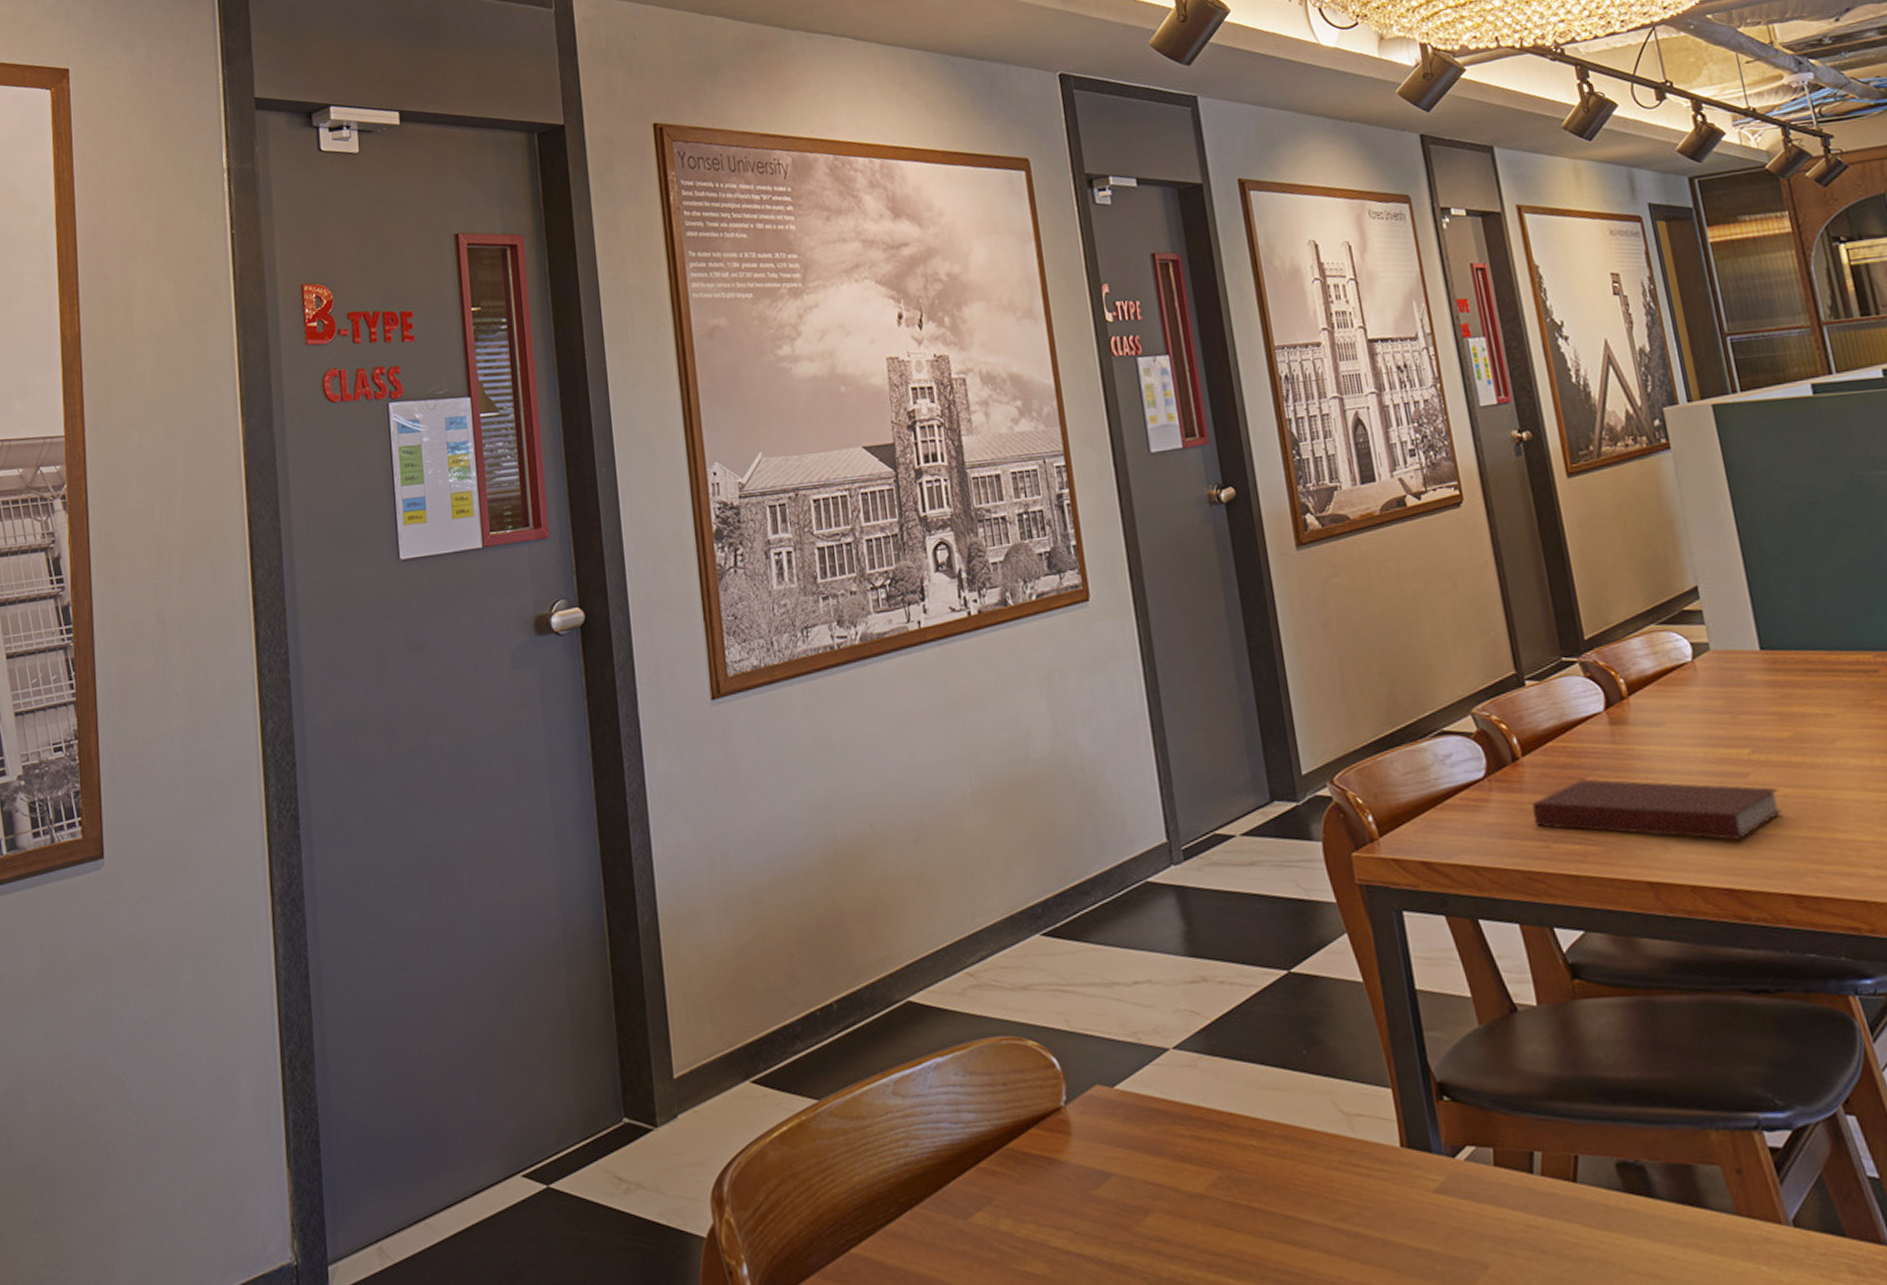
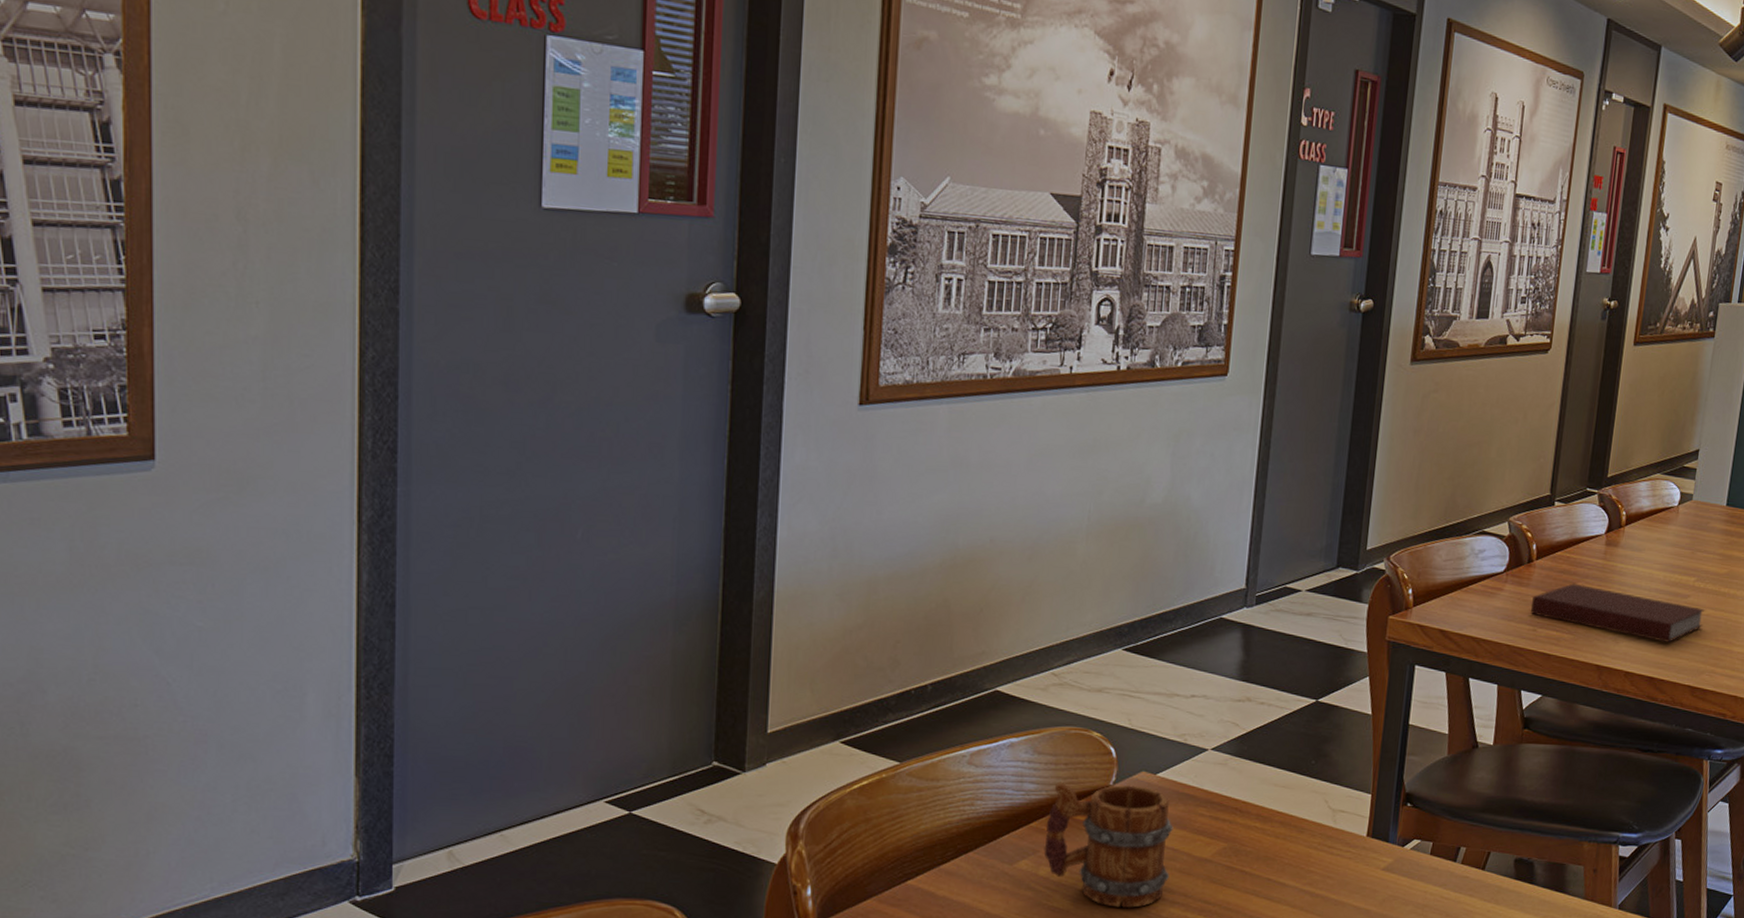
mug: none [996,1104,1159,1269] -> present [1044,781,1173,909]

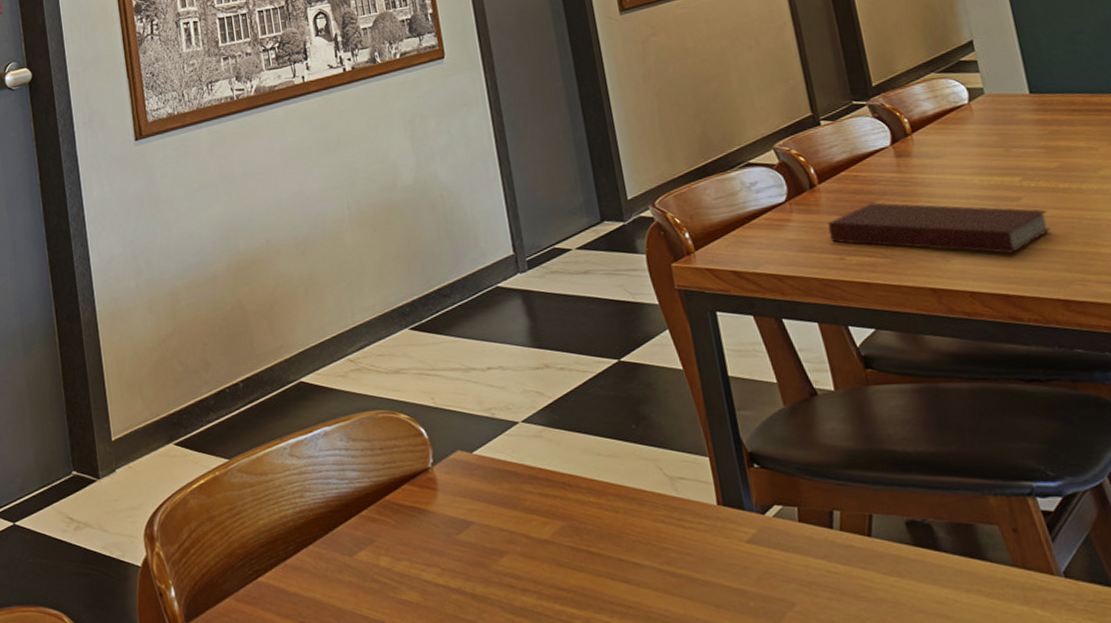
mug: present [1044,781,1173,909] -> none [375,466,513,599]

